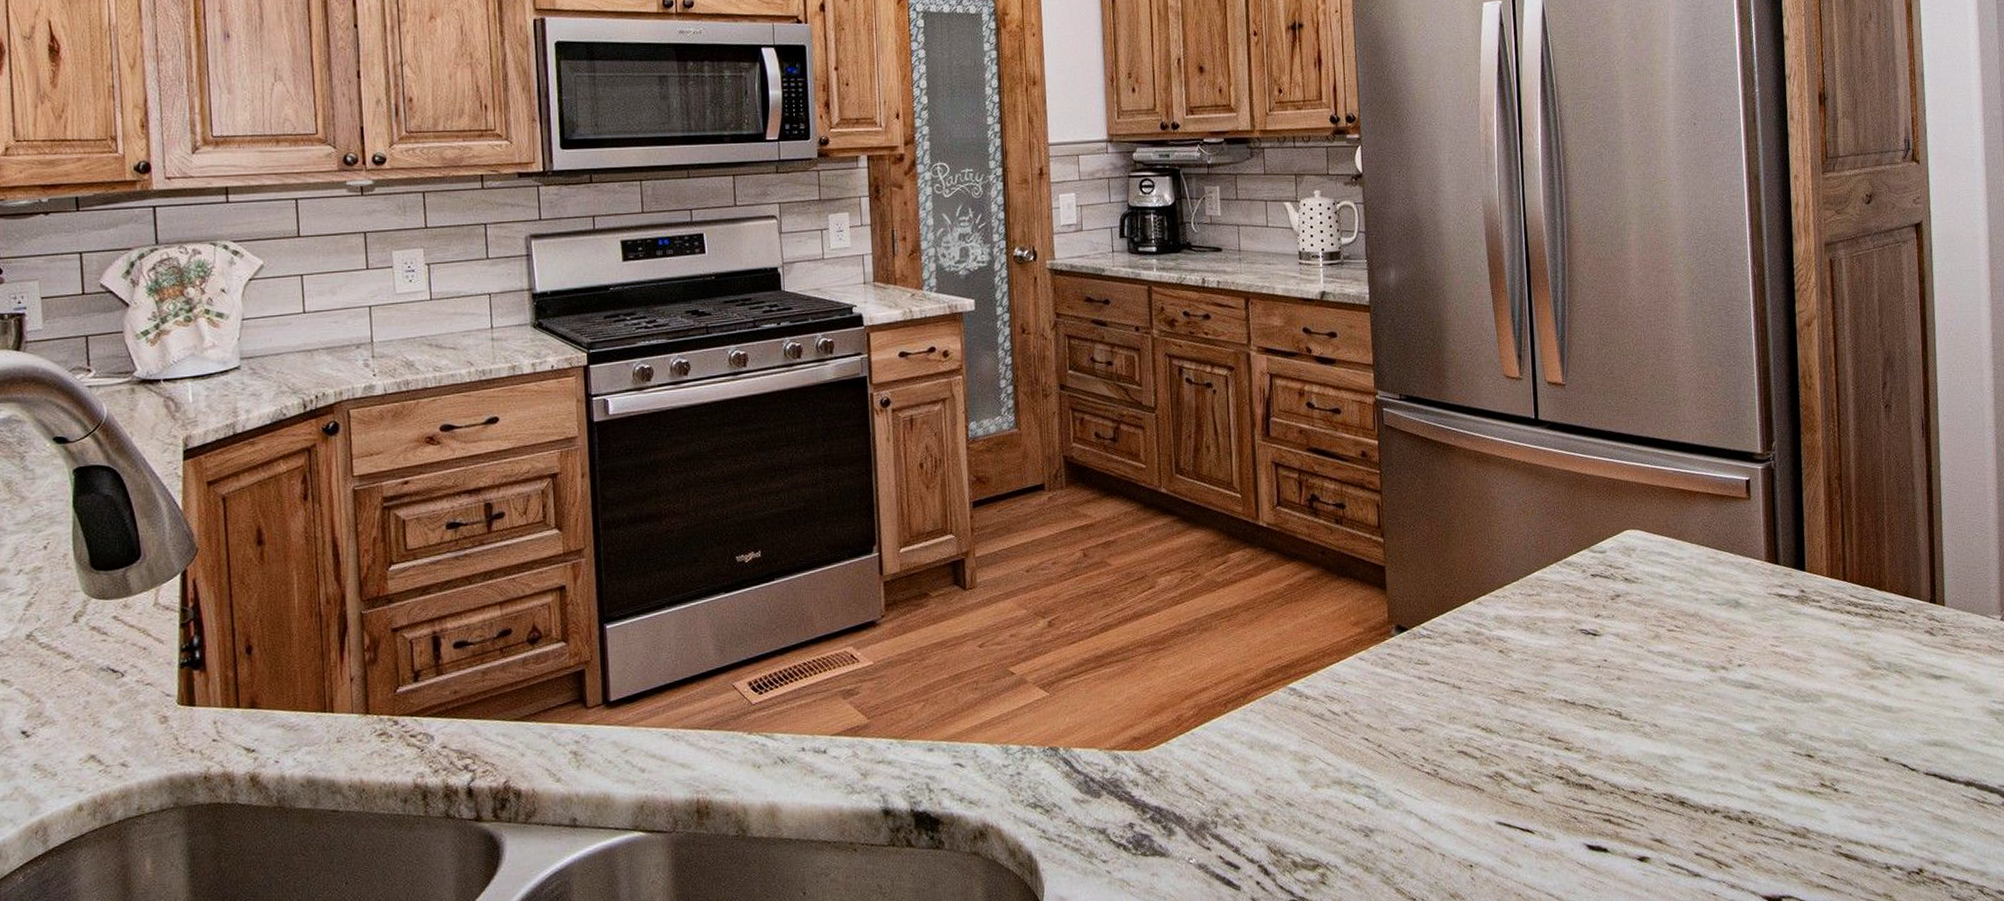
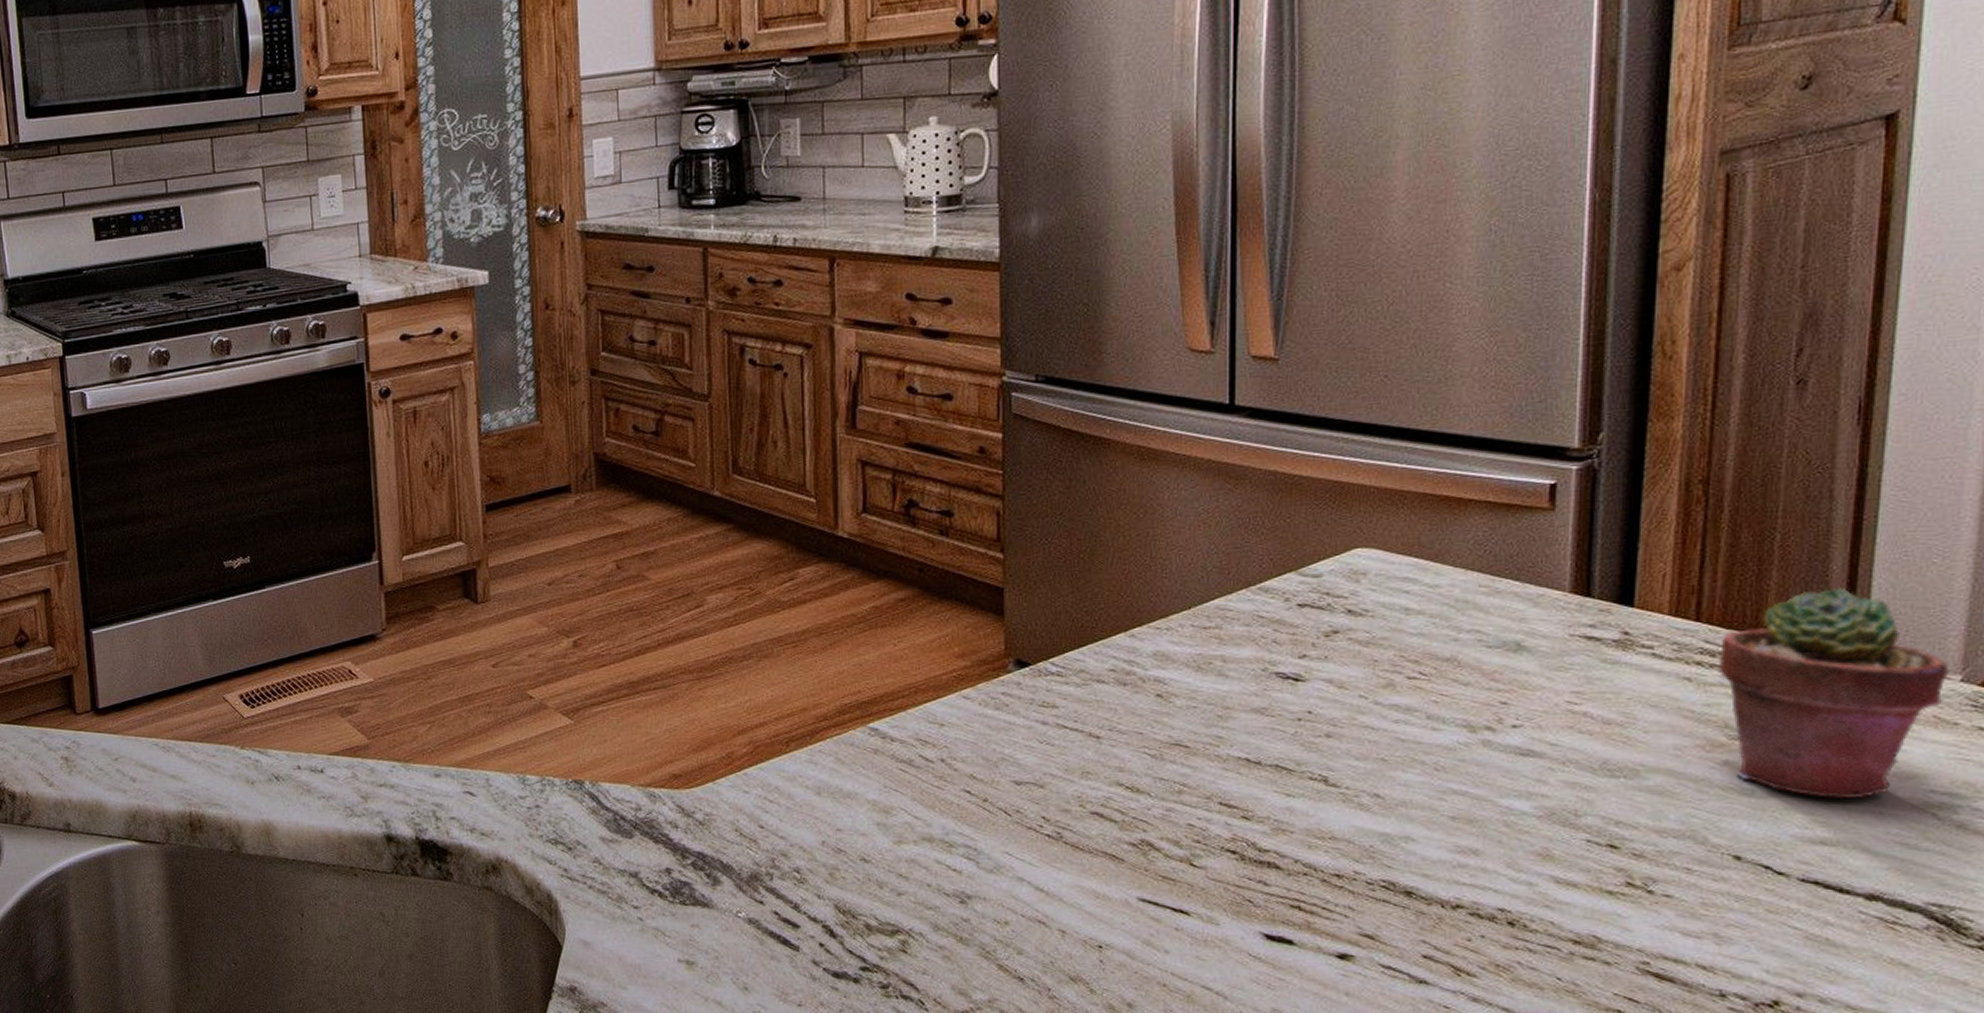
potted succulent: none [1859,554,1994,711] -> present [1717,587,1949,800]

